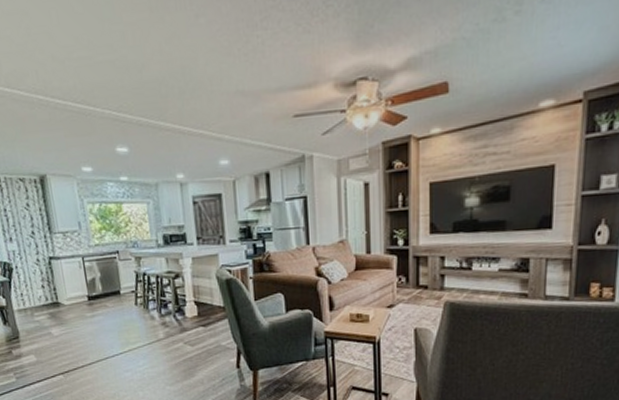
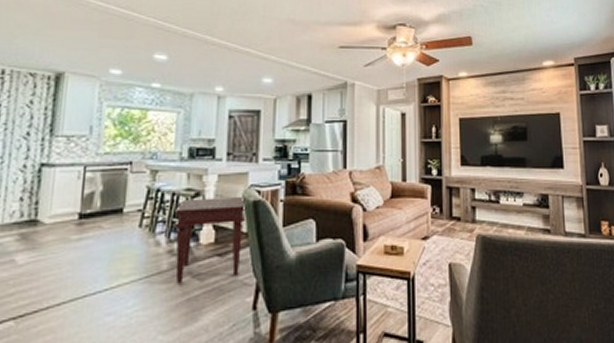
side table: none [161,275,222,349] -> present [174,196,247,284]

